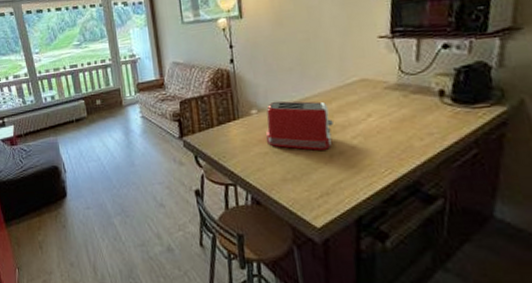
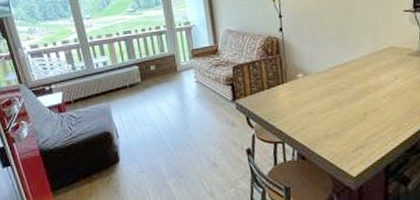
toaster: present [266,100,333,151] -> none [310,65,367,110]

